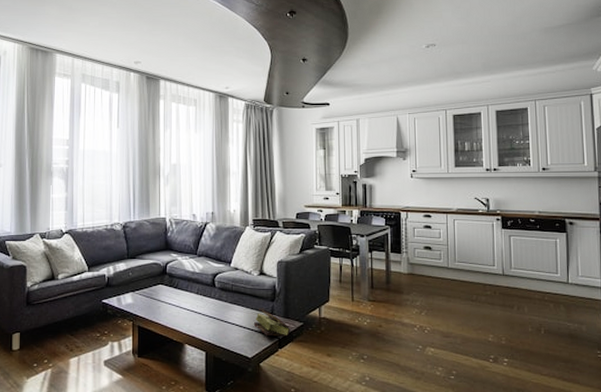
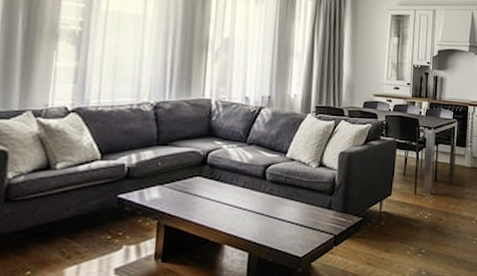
book: present [254,308,291,337] -> none [308,202,348,233]

